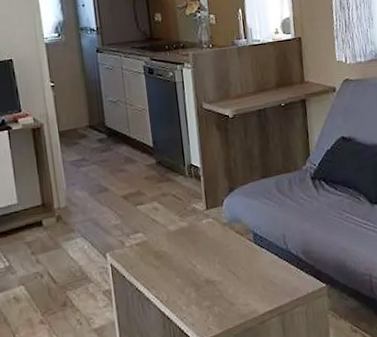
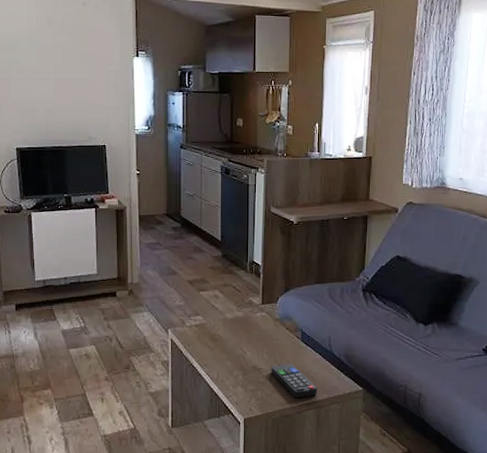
remote control: none [225,269,279,308] -> present [271,363,318,398]

